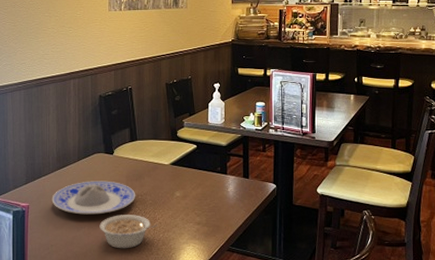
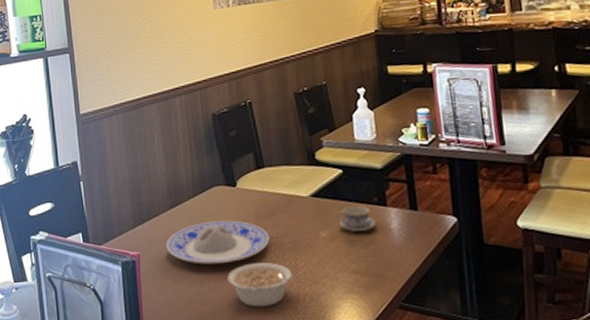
teacup: none [189,172,218,192] -> present [337,205,377,231]

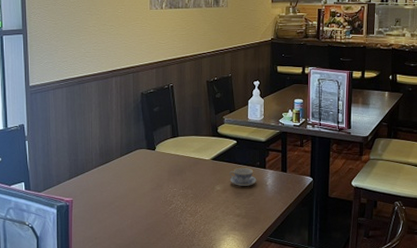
plate: present [166,220,270,264] -> none [95,175,178,209]
legume: present [227,263,301,307] -> none [142,208,198,241]

